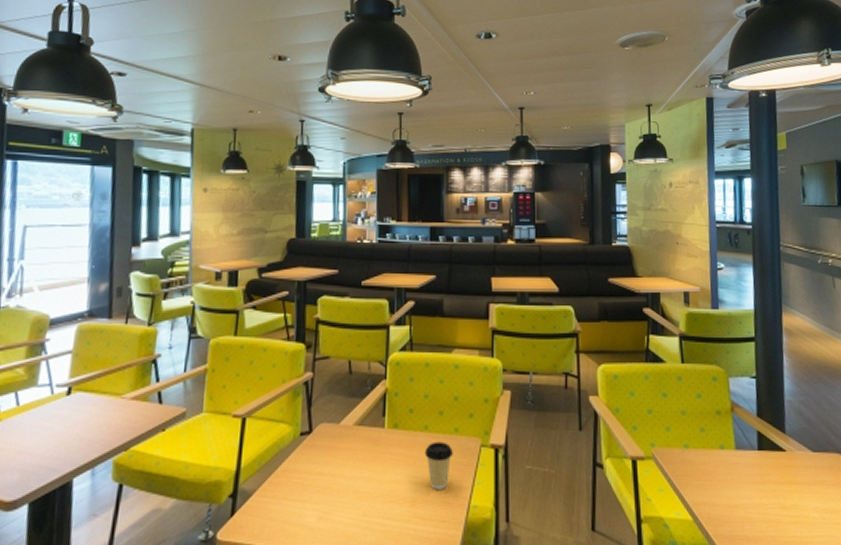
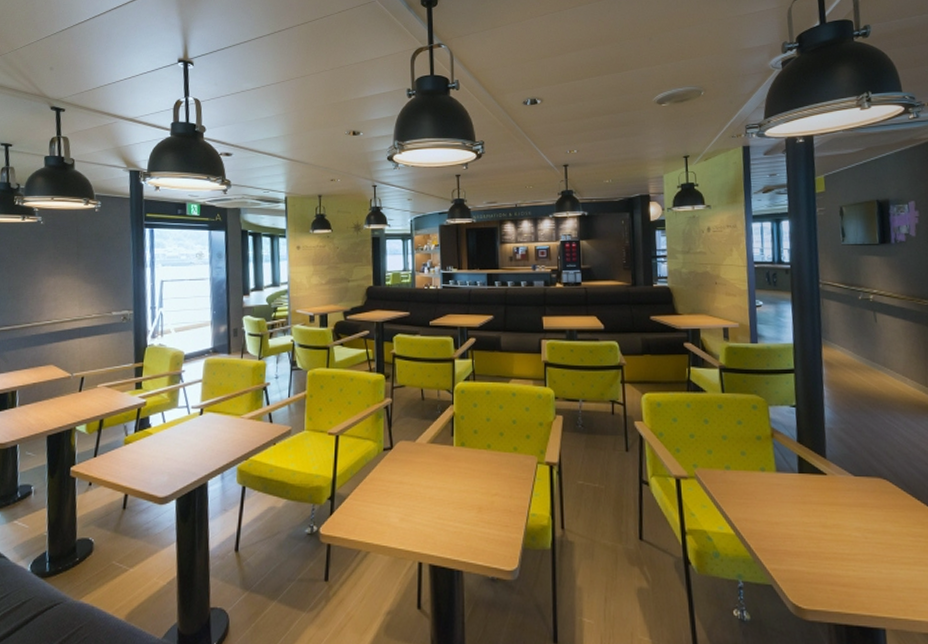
coffee cup: present [424,441,453,489] -> none [488,458,513,499]

